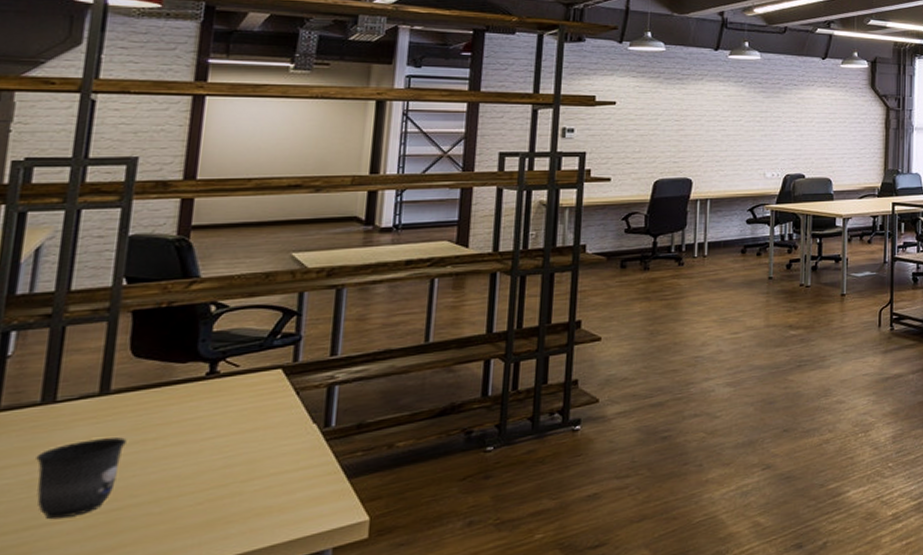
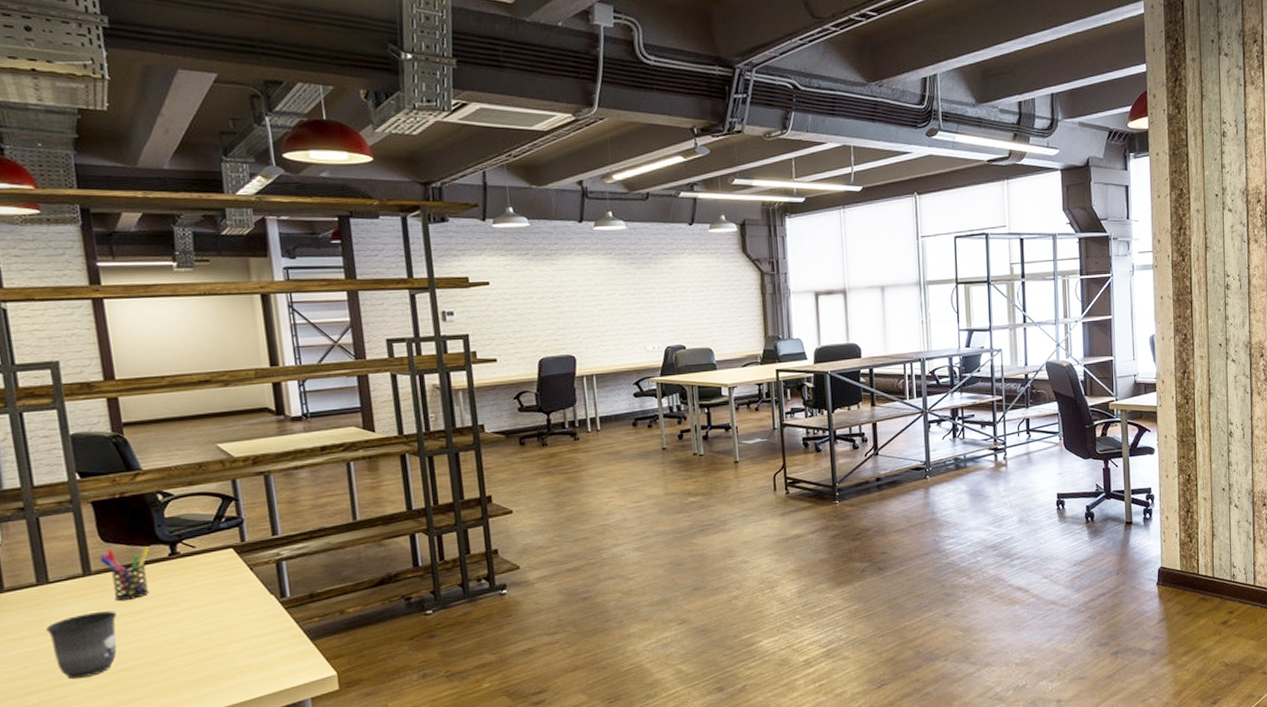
pen holder: none [124,363,186,425] -> present [100,546,150,601]

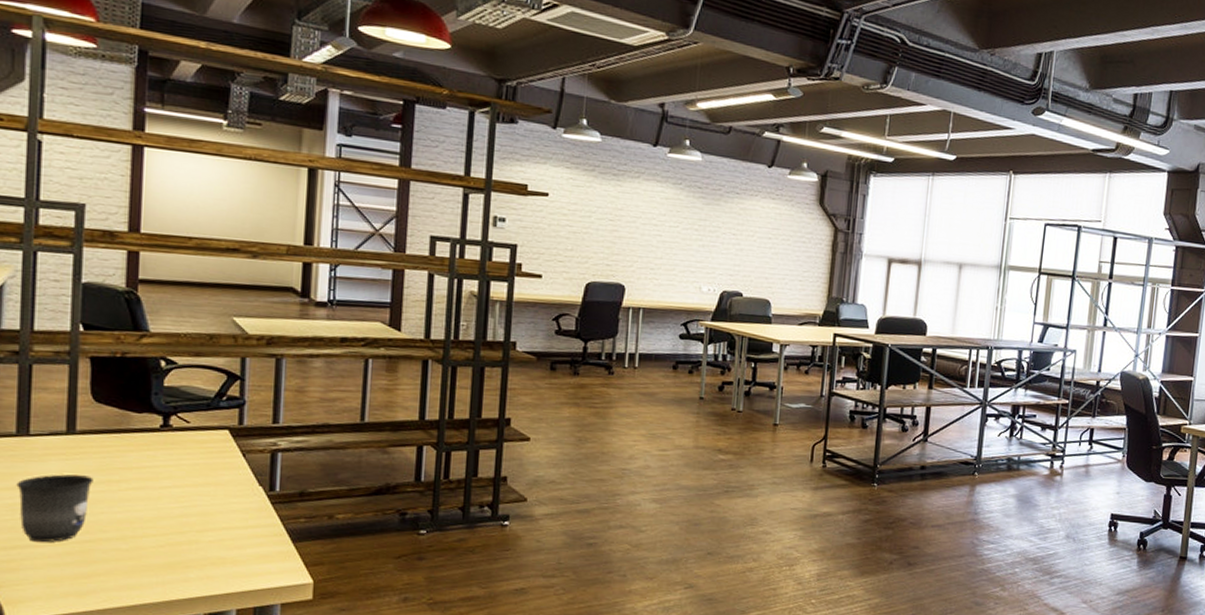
pen holder: present [100,546,150,601] -> none [88,410,142,467]

